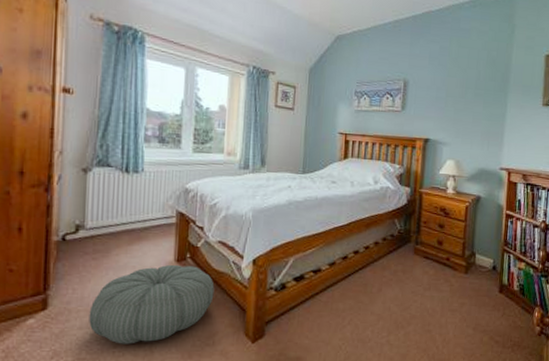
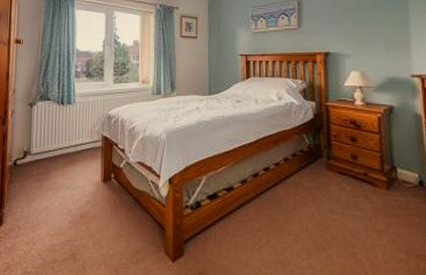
pouf: present [89,264,215,344] -> none [34,184,136,260]

